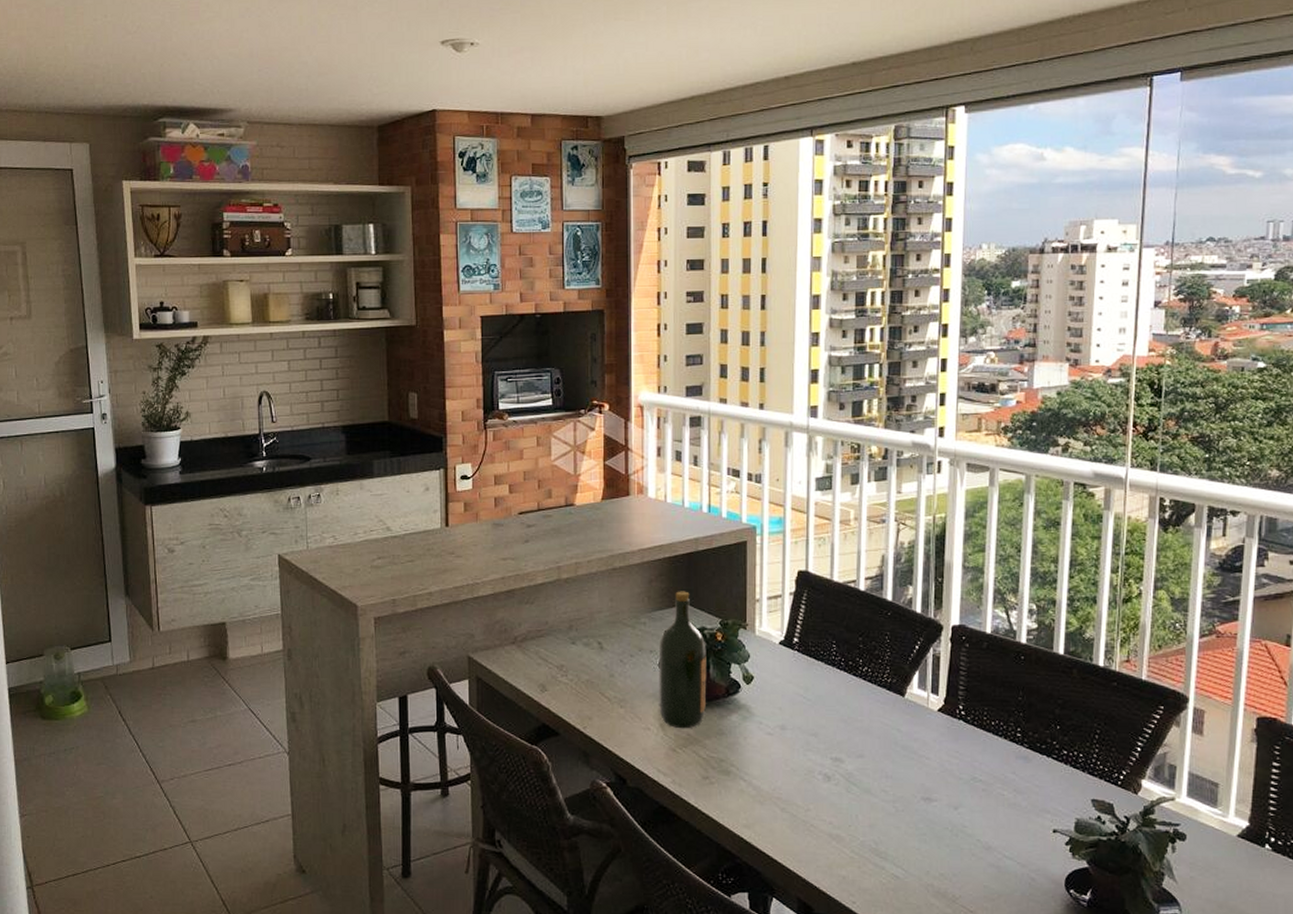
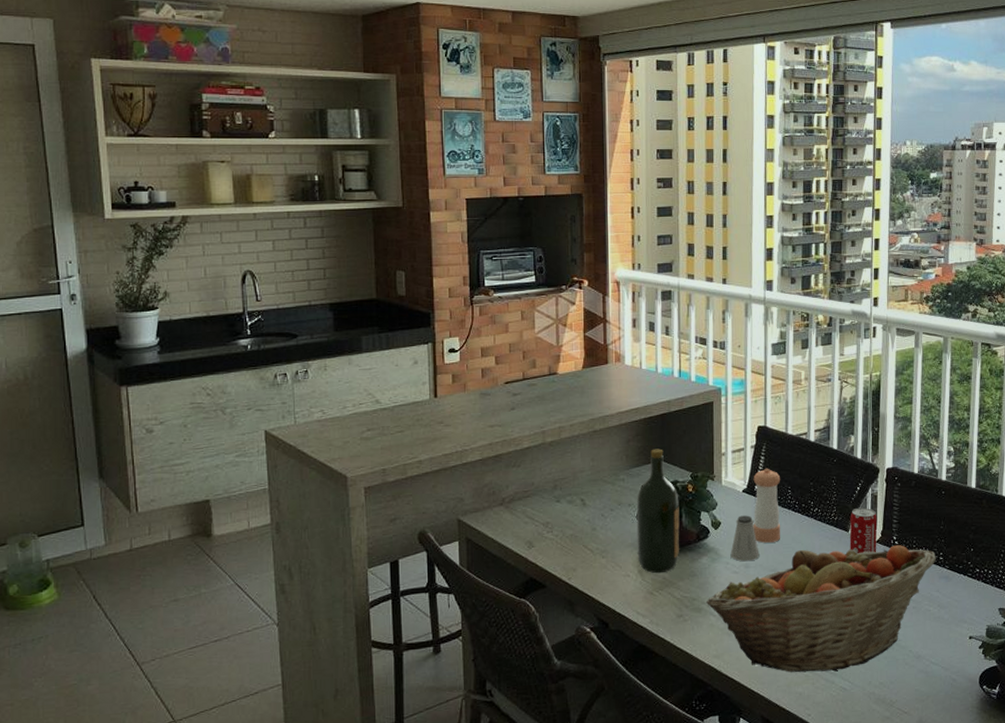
fruit basket: none [736,713,1012,855] -> present [706,545,936,673]
saltshaker: none [764,670,798,723] -> present [730,515,760,562]
pepper shaker: none [791,618,824,703] -> present [753,468,781,543]
beverage can: none [905,669,940,723] -> present [849,507,878,554]

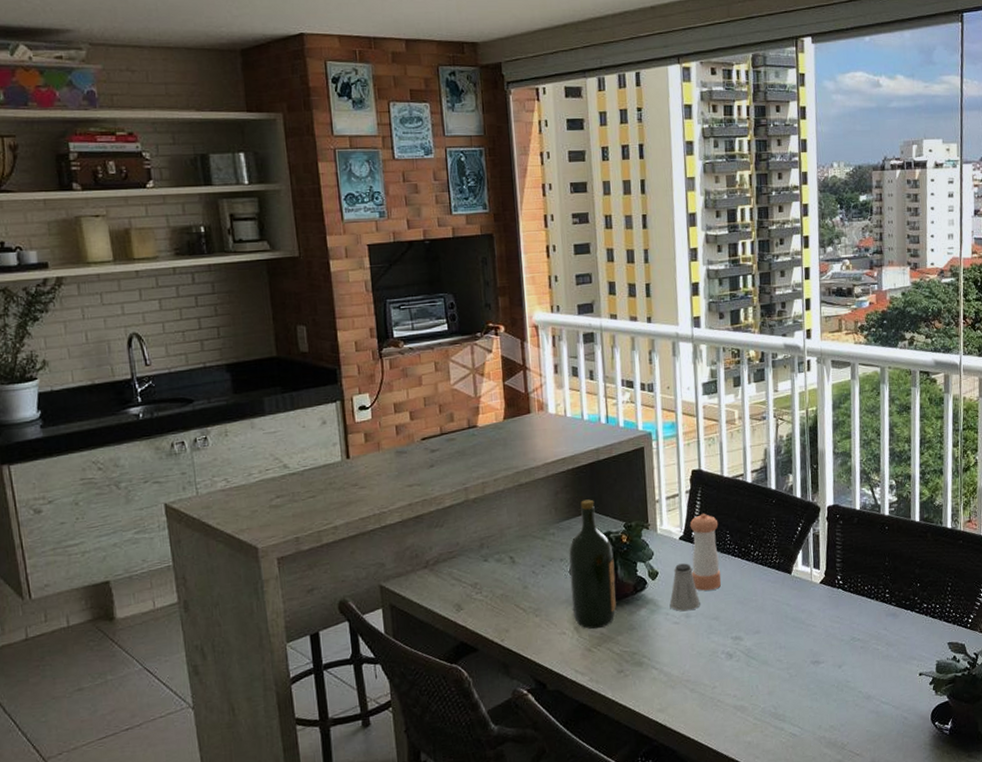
fruit basket: present [706,545,936,673] -> none [647,584,882,722]
beverage can: present [849,507,878,554] -> none [792,548,822,597]

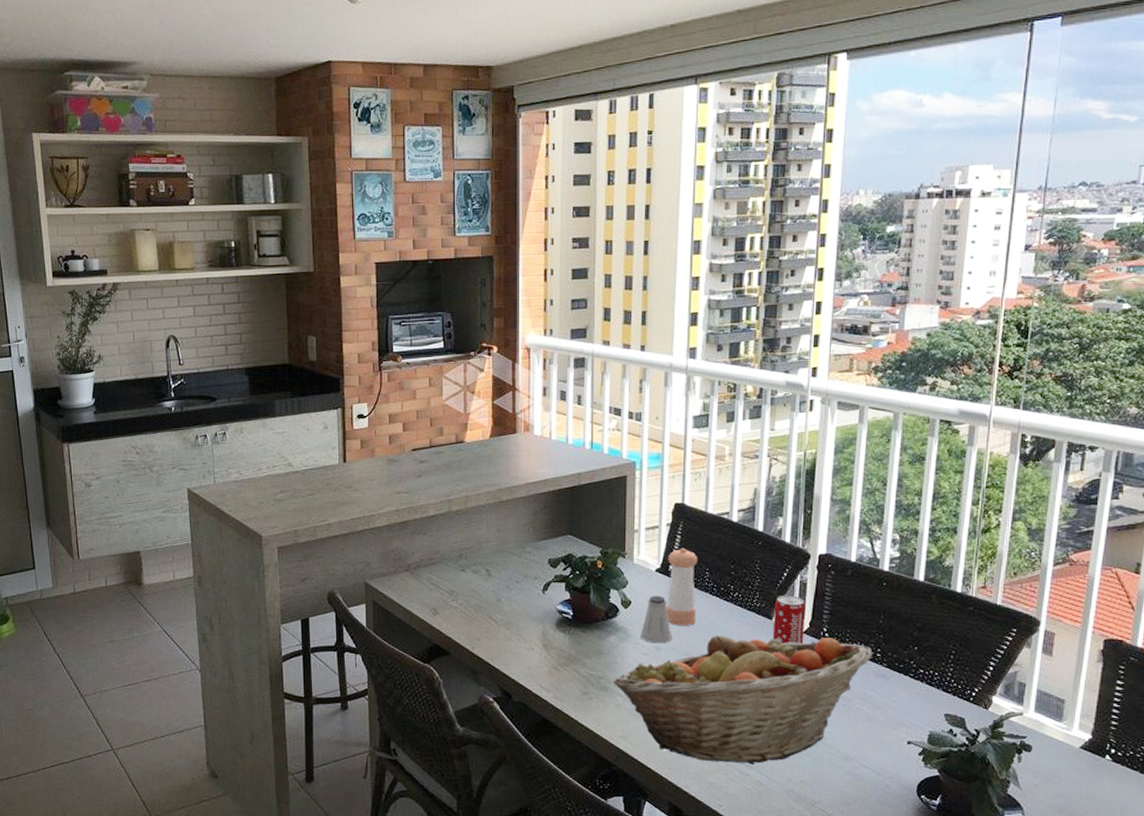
wine bottle: present [568,499,616,630] -> none [542,522,587,649]
fruit basket: none [647,584,882,722] -> present [614,635,872,763]
beverage can: none [792,548,822,597] -> present [773,595,806,644]

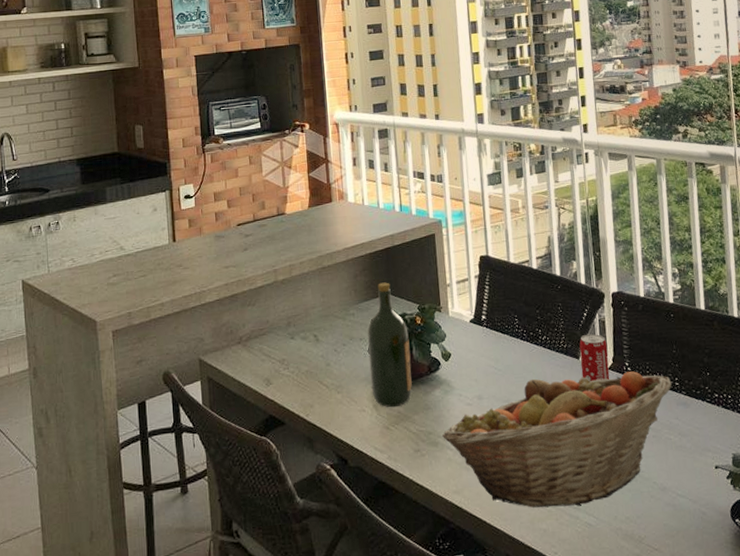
wine bottle: none [542,522,587,649] -> present [367,282,412,408]
saltshaker: present [640,596,672,644] -> none [462,345,492,393]
pepper shaker: present [666,547,698,626] -> none [479,297,512,374]

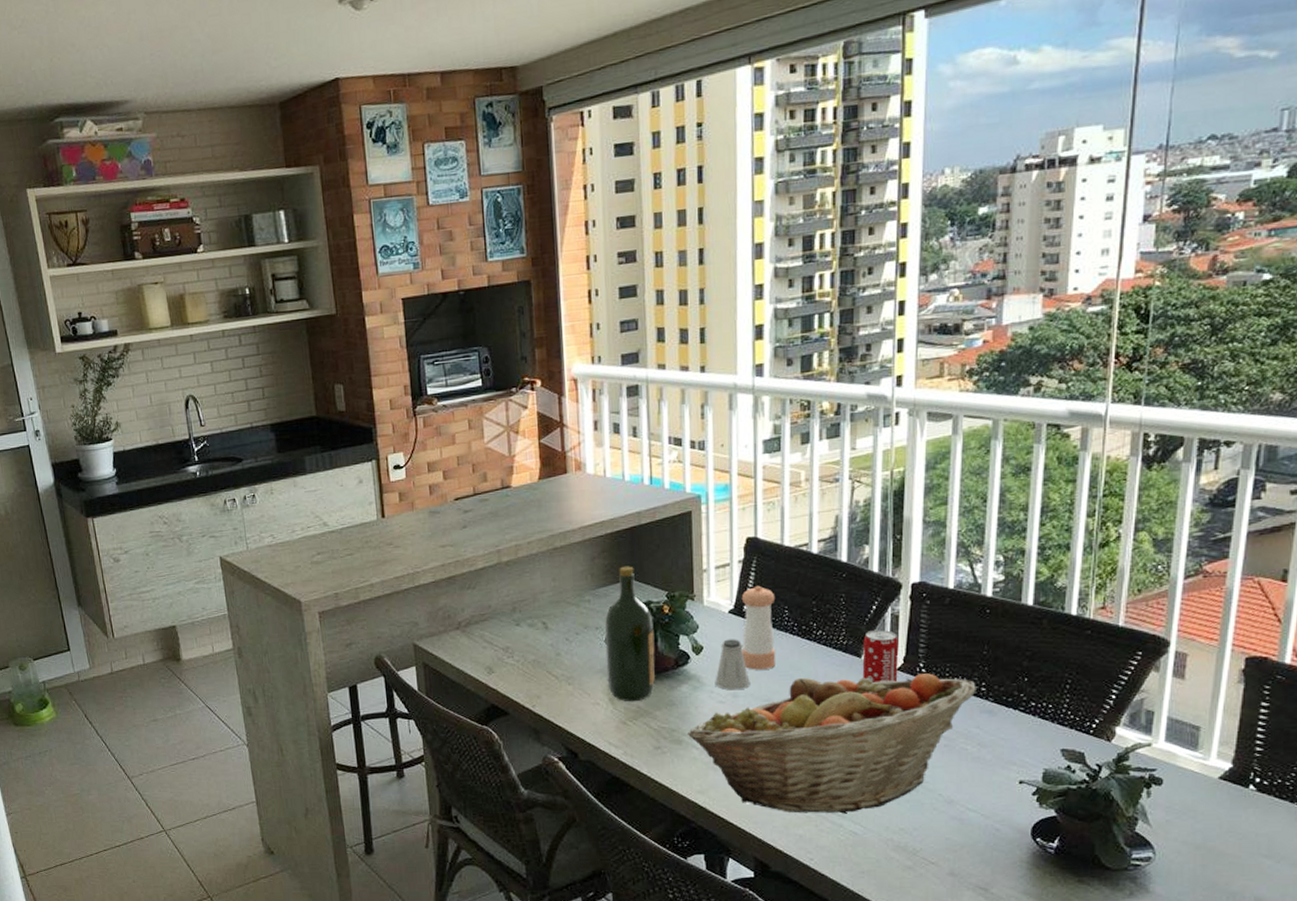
saltshaker: none [462,345,492,393] -> present [715,639,750,691]
pepper shaker: none [479,297,512,374] -> present [741,585,776,670]

